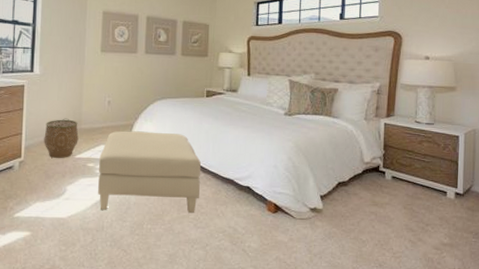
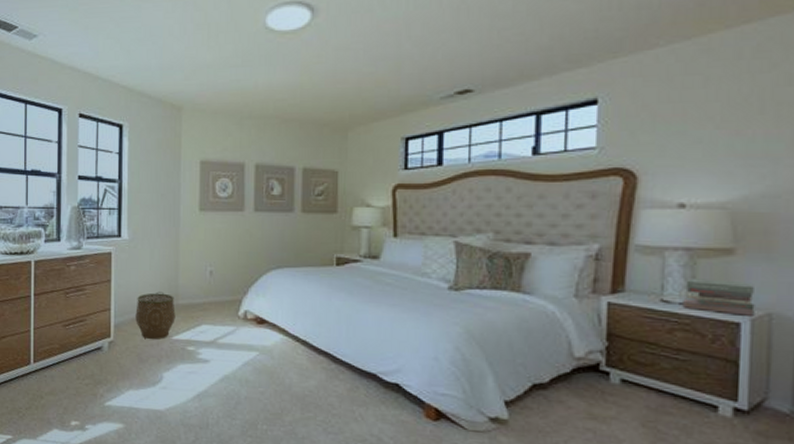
ottoman: present [98,130,201,213] -> none [200,307,330,414]
books: none [427,106,467,131] -> present [682,278,755,316]

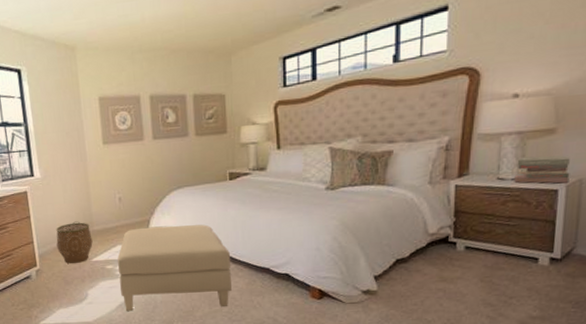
ottoman: none [200,307,330,414] -> present [117,224,232,311]

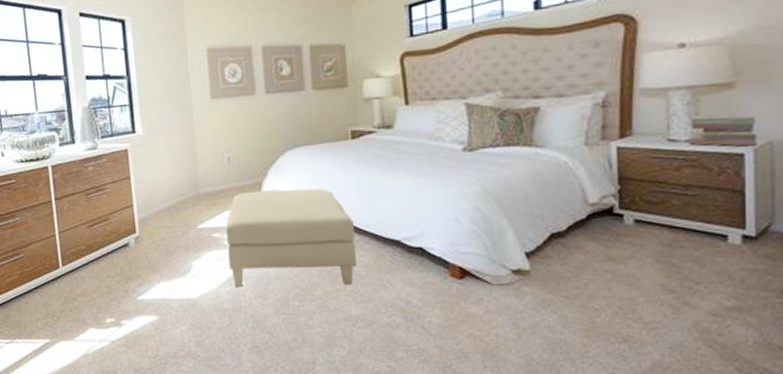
basket: present [56,221,93,263] -> none [158,183,199,230]

